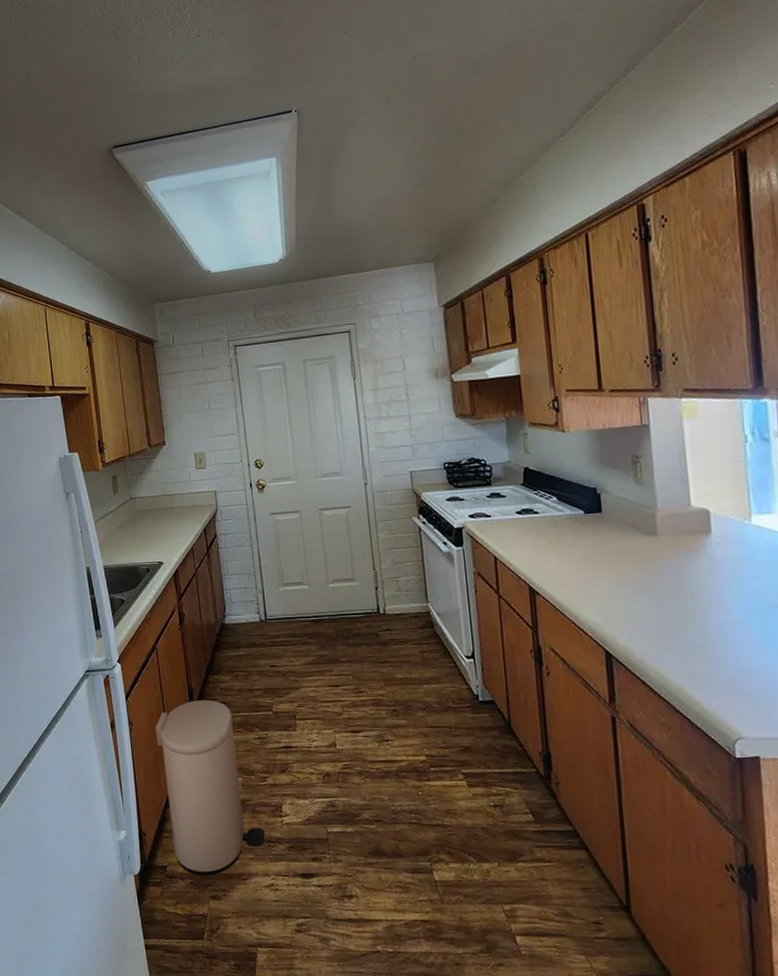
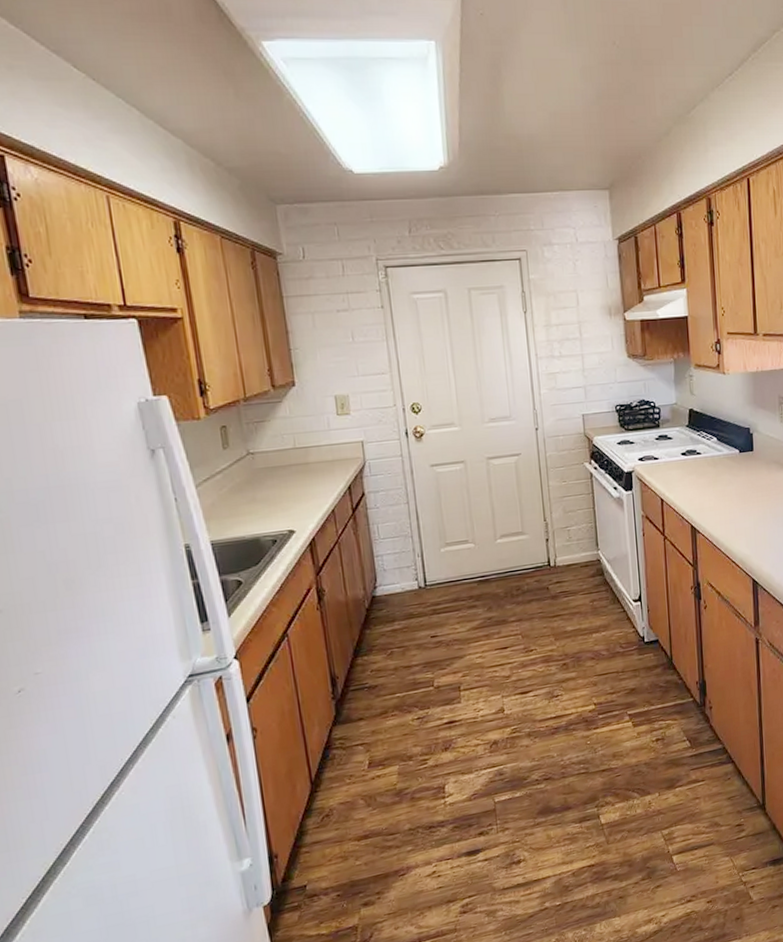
pedal bin: present [155,700,266,875] -> none [288,685,426,886]

